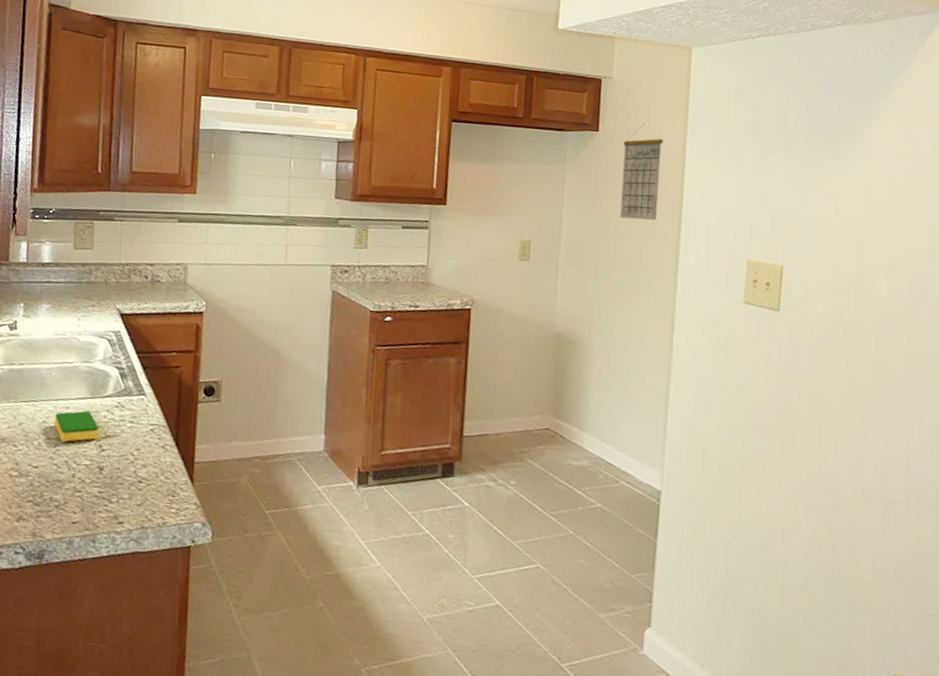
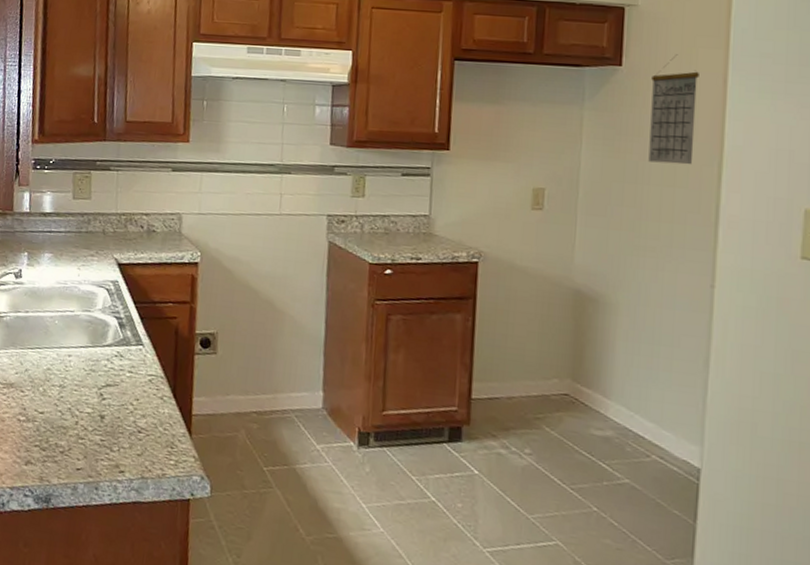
dish sponge: present [54,410,99,442] -> none [58,359,100,390]

